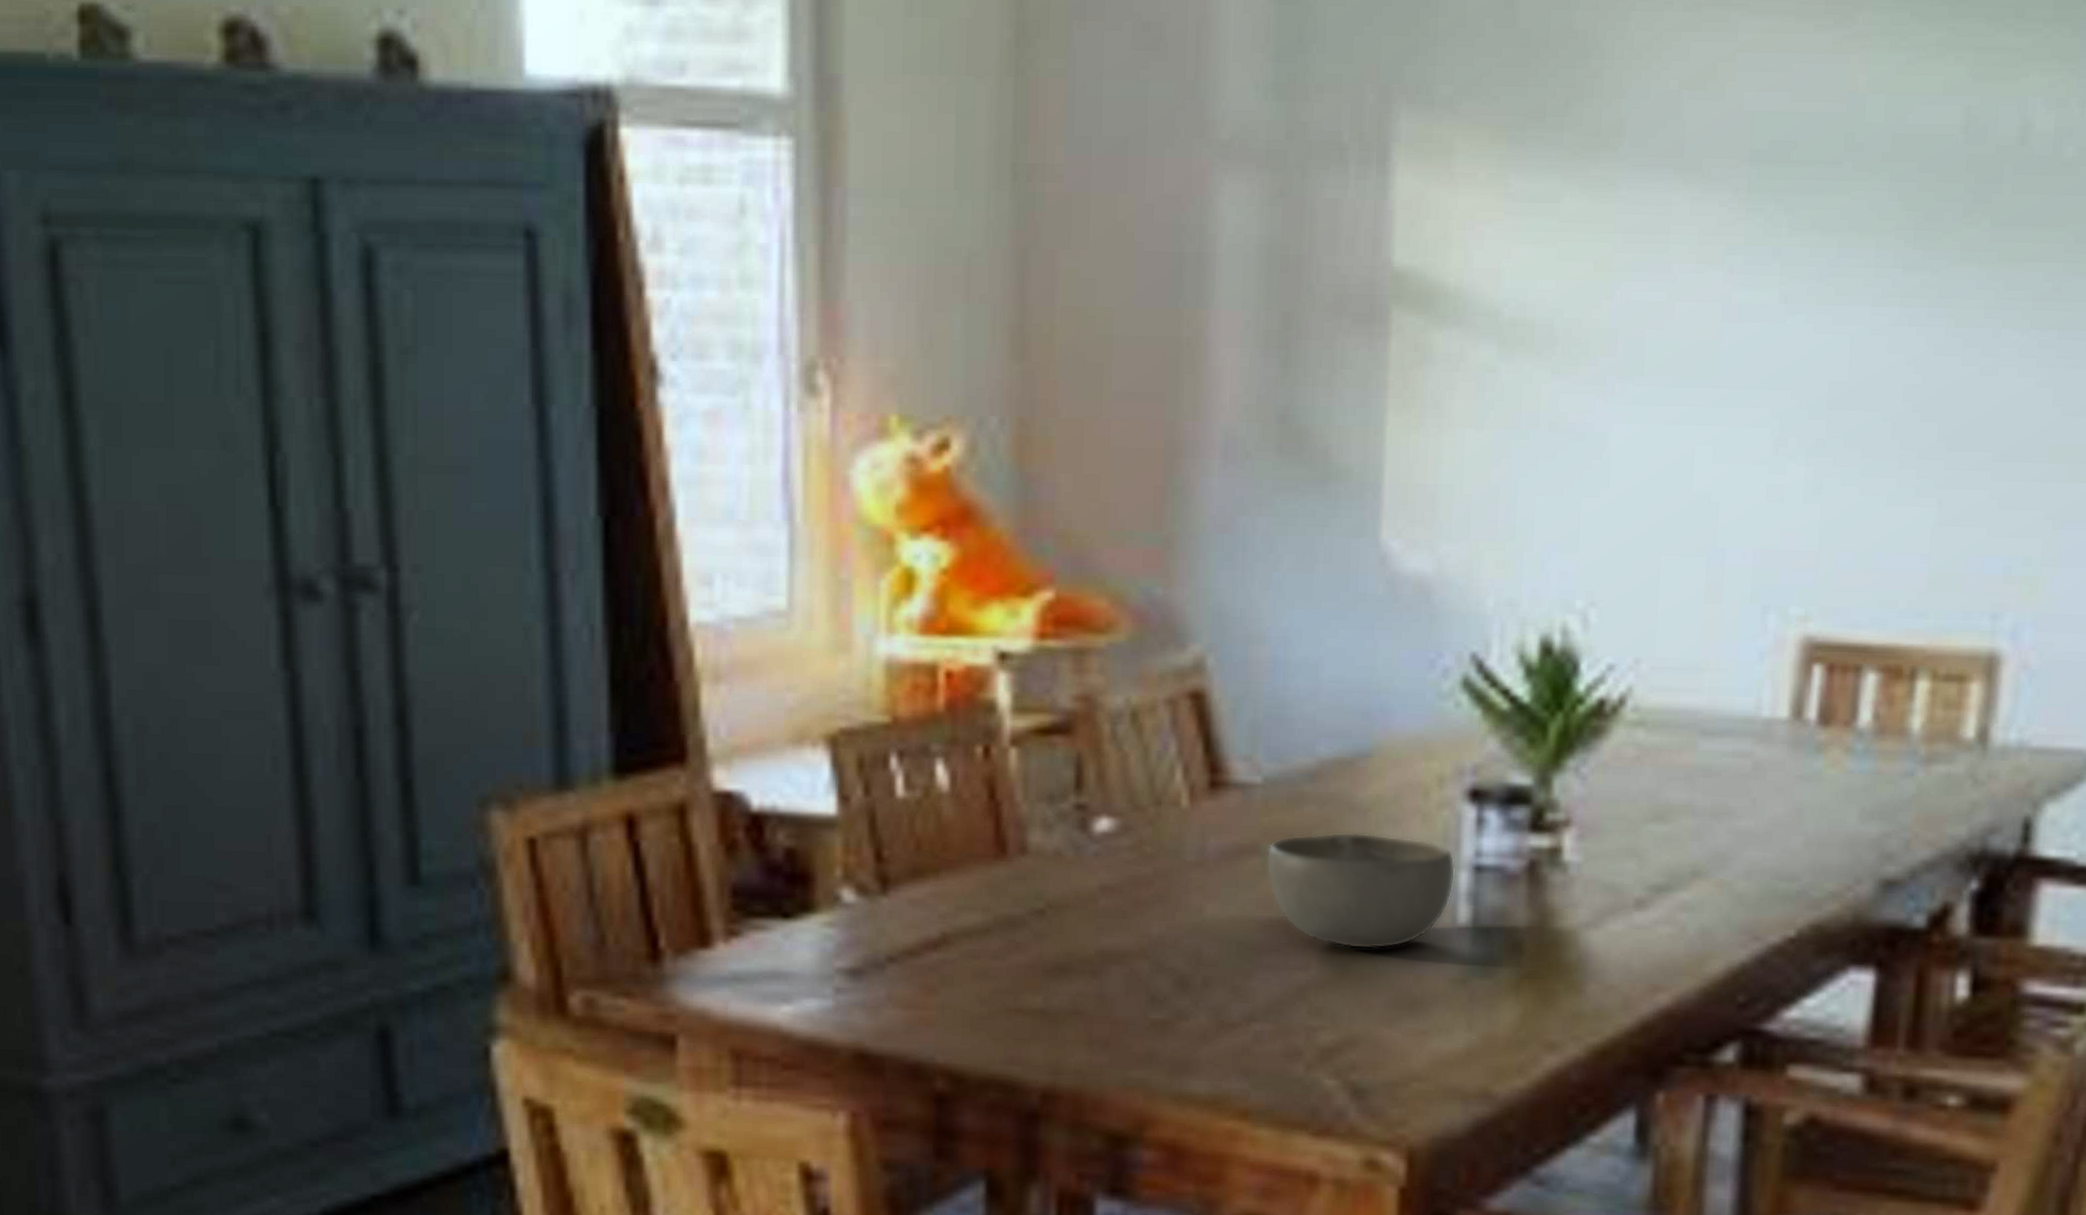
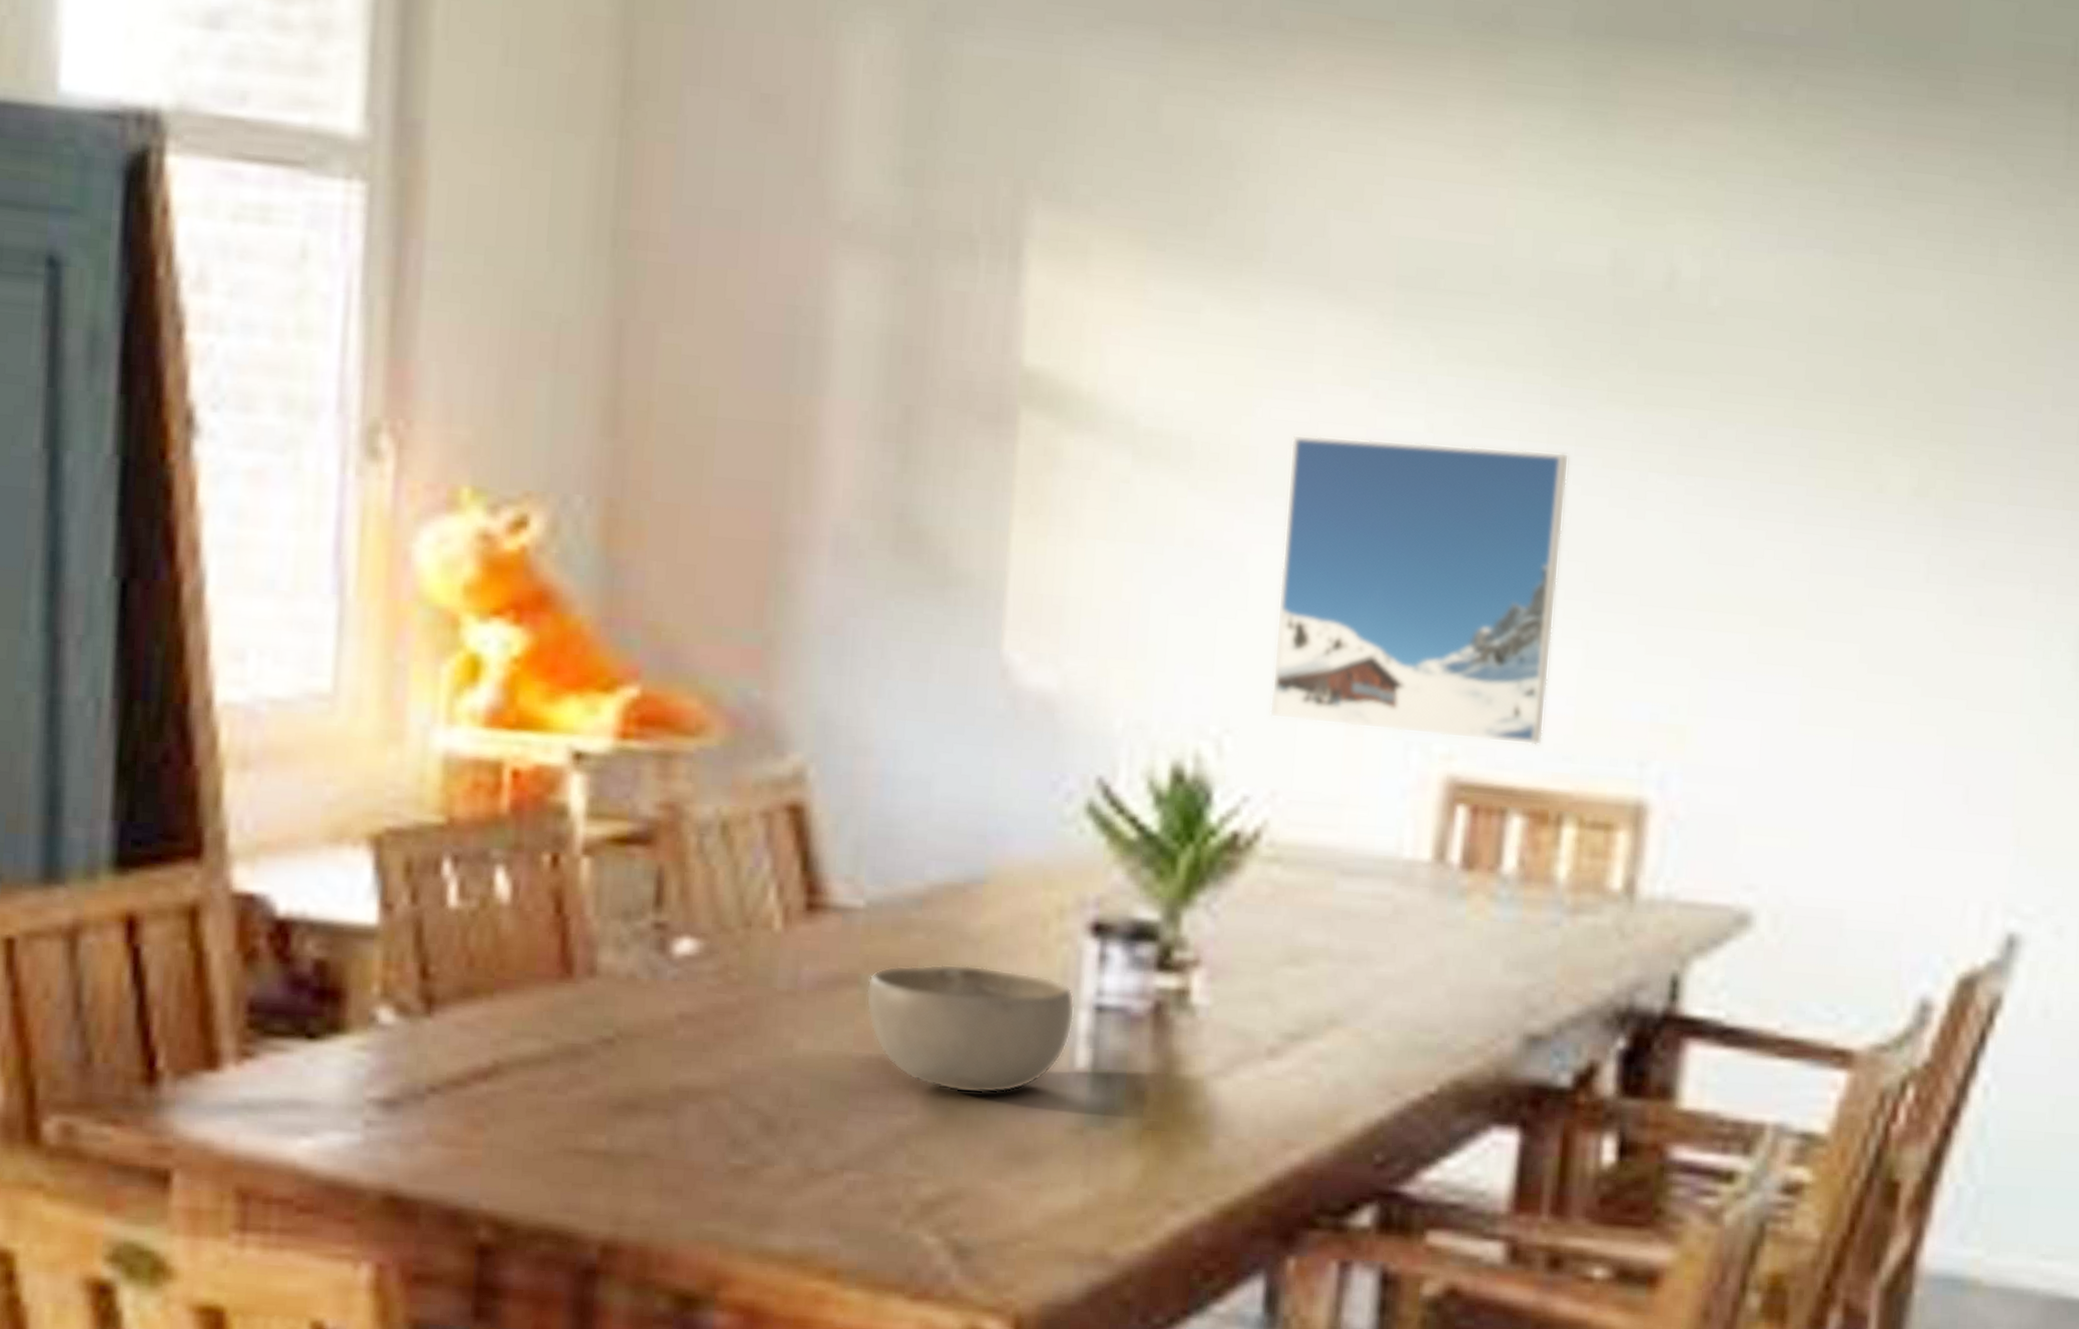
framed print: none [1632,314,1922,603] -> present [1269,434,1569,746]

